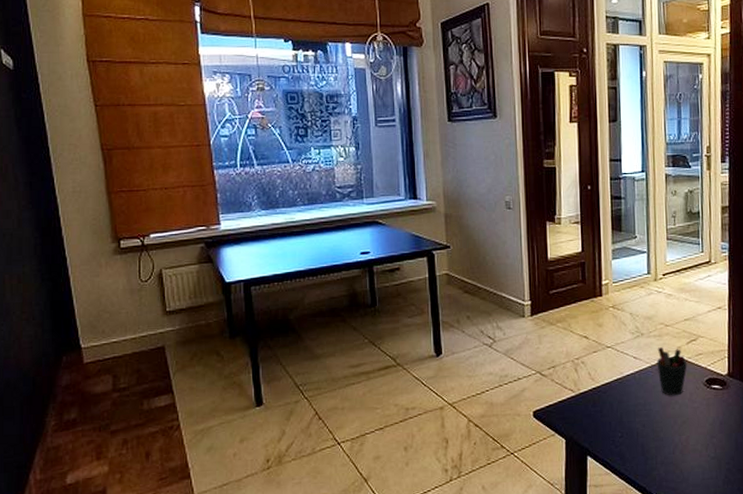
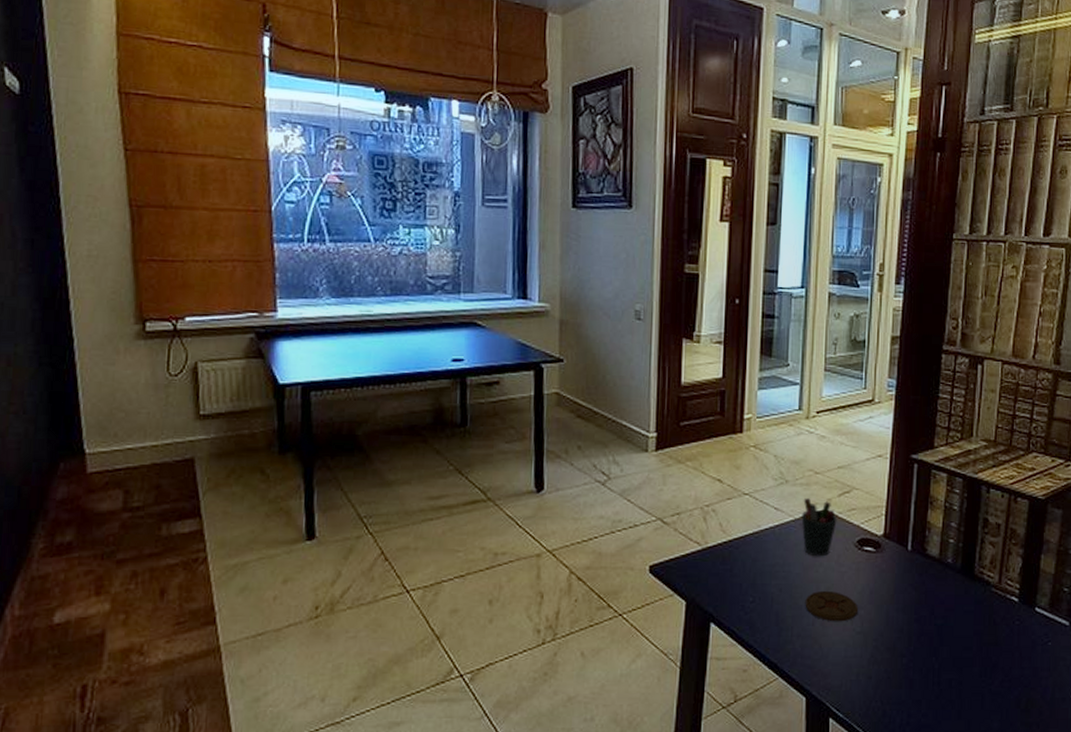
coaster: none [665,423,712,450] -> present [805,590,859,622]

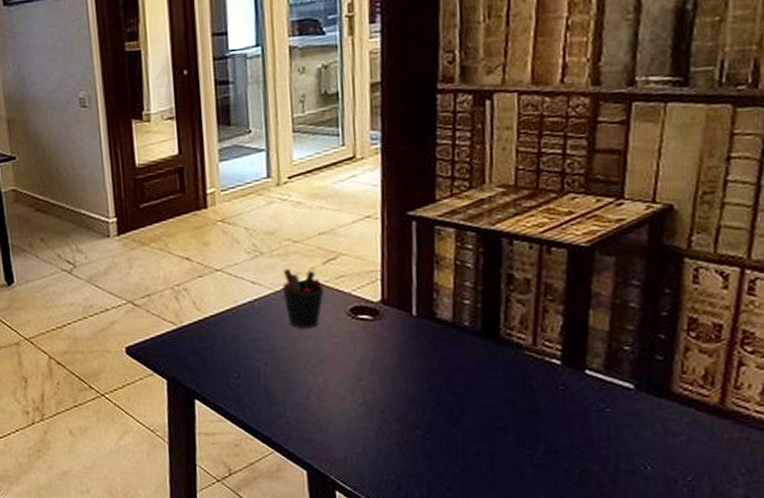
coaster: present [805,590,859,622] -> none [295,362,359,395]

